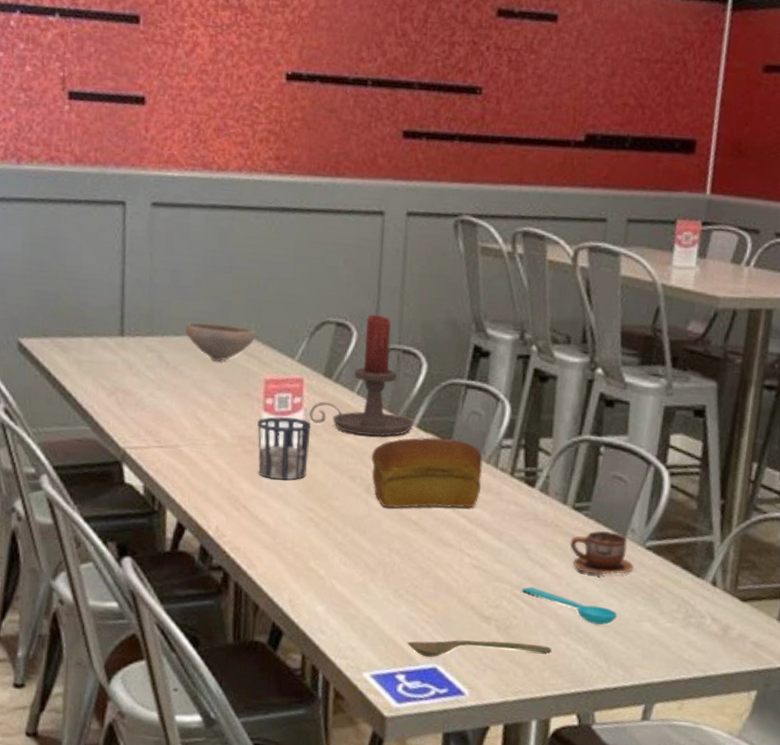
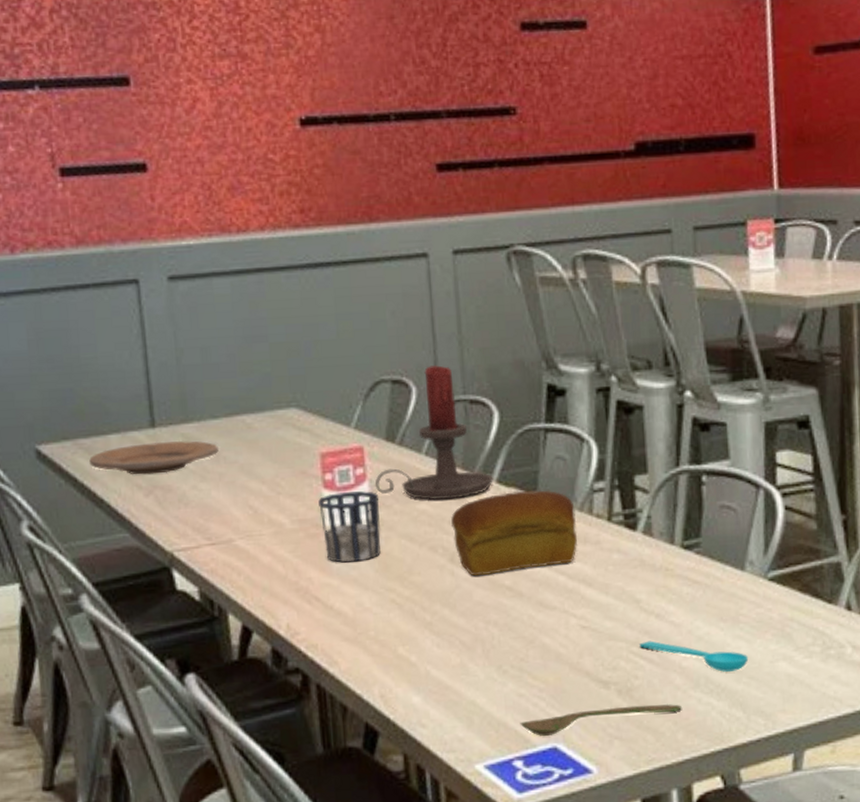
plate: none [63,349,176,379] -> present [89,440,218,475]
bowl: present [186,322,257,361] -> none [224,398,305,440]
cup: present [570,530,634,576] -> none [684,567,758,618]

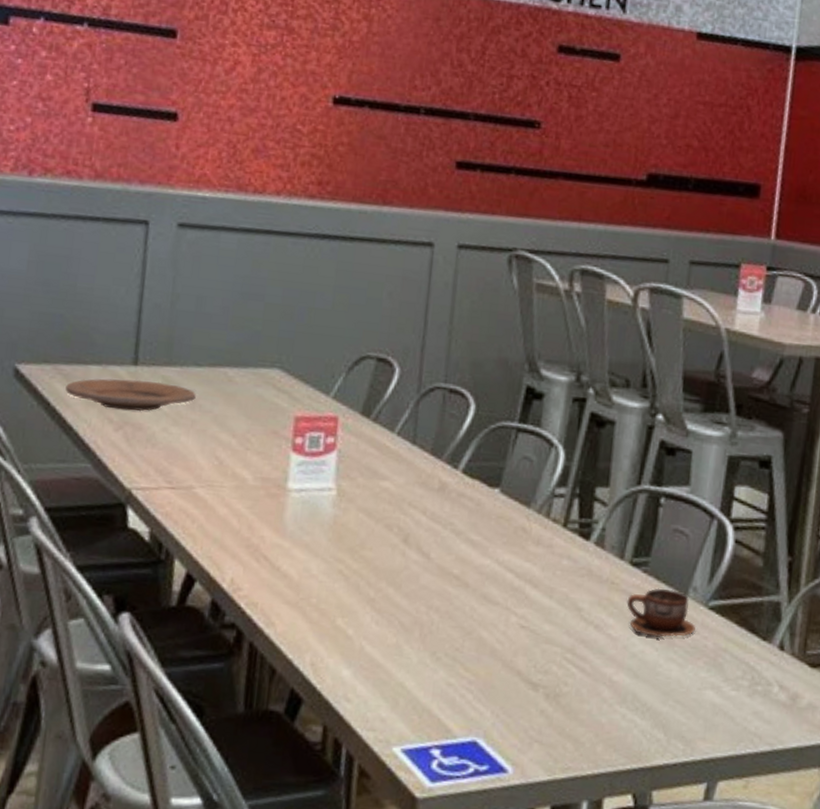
cup: present [318,491,381,563] -> none [283,457,345,529]
candle holder: present [374,364,493,501] -> none [342,349,459,482]
bread: present [451,490,578,576] -> none [410,483,534,562]
spoon: present [520,703,683,736] -> none [444,709,606,729]
spoon: present [639,640,749,672] -> none [574,650,678,693]
cup: none [684,567,758,618] -> present [627,588,696,638]

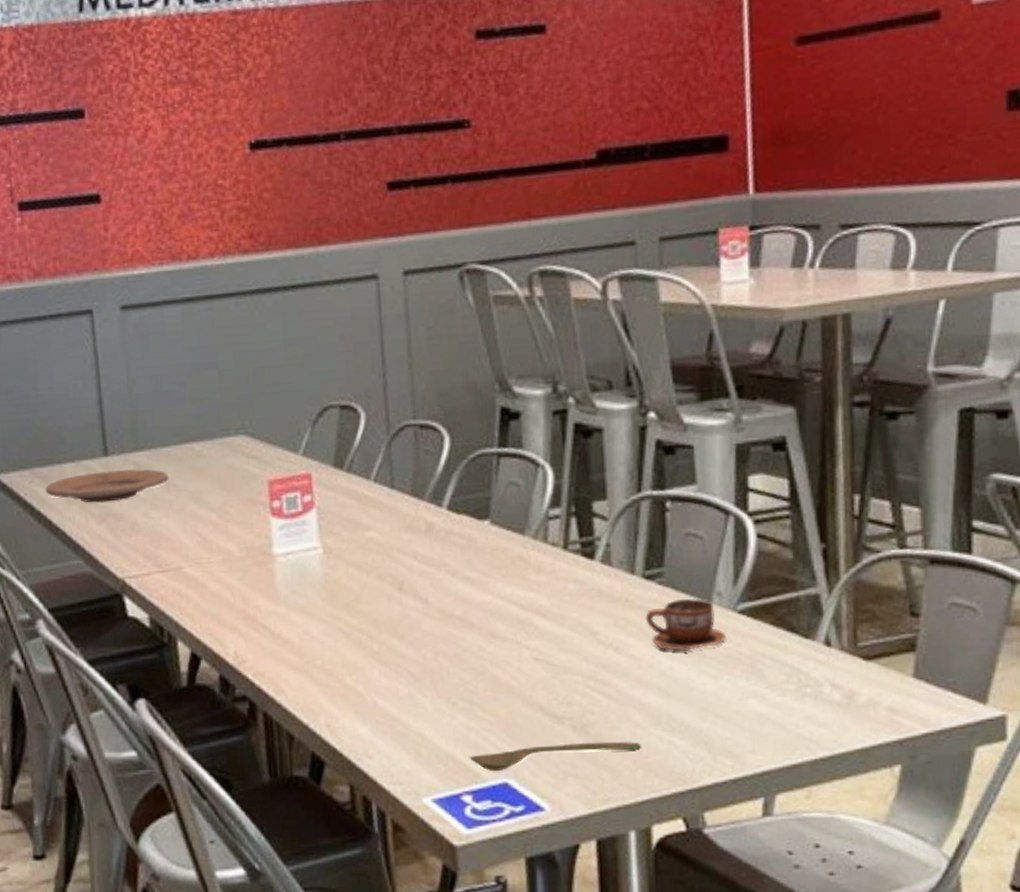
spoon: none [444,709,606,729] -> present [469,741,642,771]

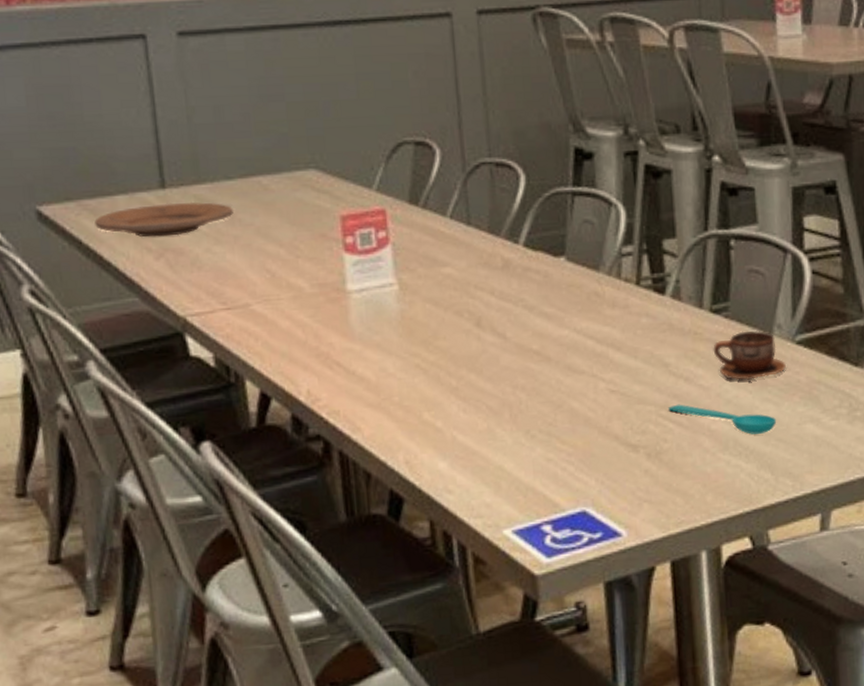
spoon: present [469,741,642,771] -> none [548,466,712,500]
spoon: none [596,674,715,709] -> present [668,404,777,434]

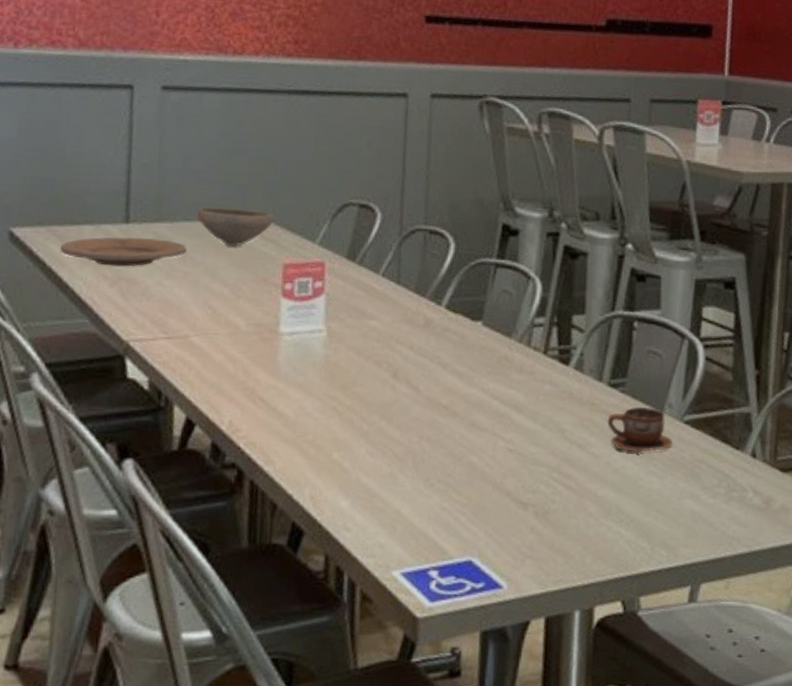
bowl: none [238,159,324,202] -> present [197,207,274,246]
spoon: present [668,404,777,434] -> none [559,468,659,504]

